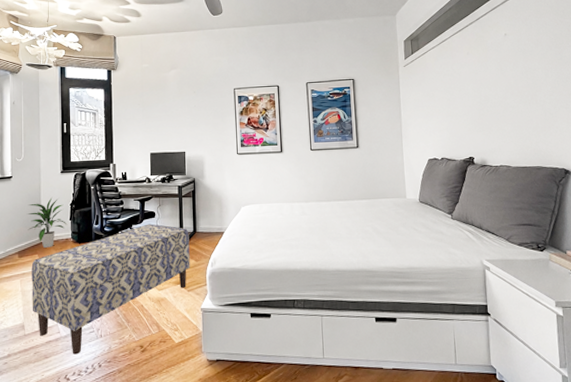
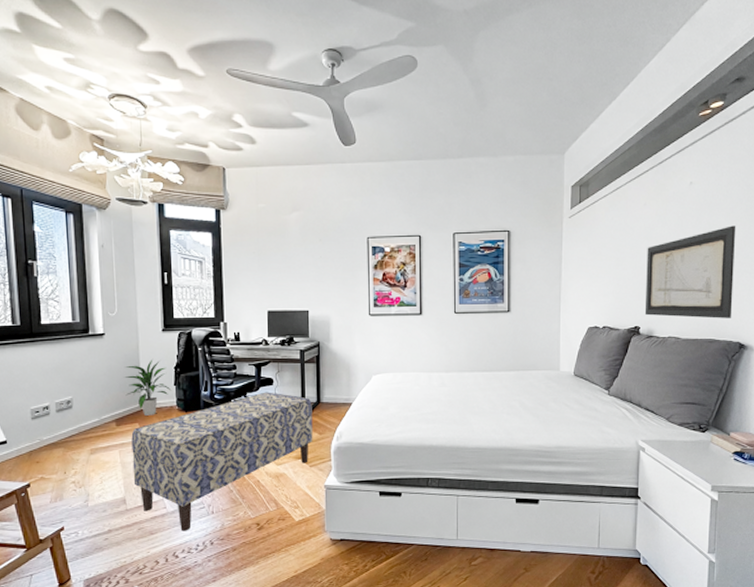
wall art: none [473,68,555,148] -> present [644,225,736,319]

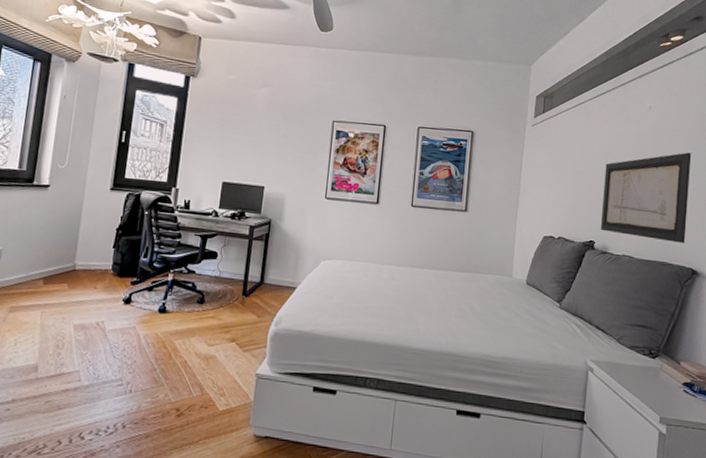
indoor plant: present [124,359,172,416] -> none [59,218,109,277]
bench: present [131,392,313,531] -> none [50,265,255,410]

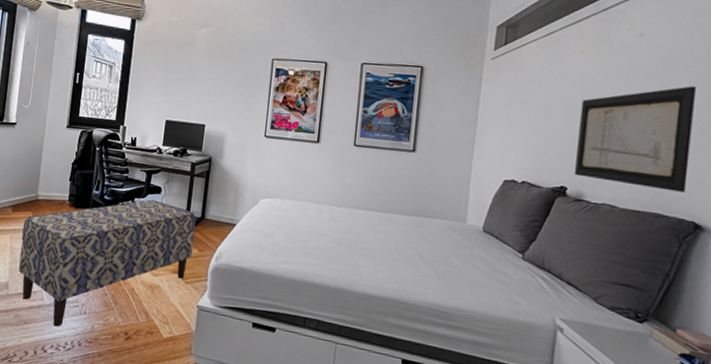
bench: none [50,265,255,410] -> present [18,199,196,327]

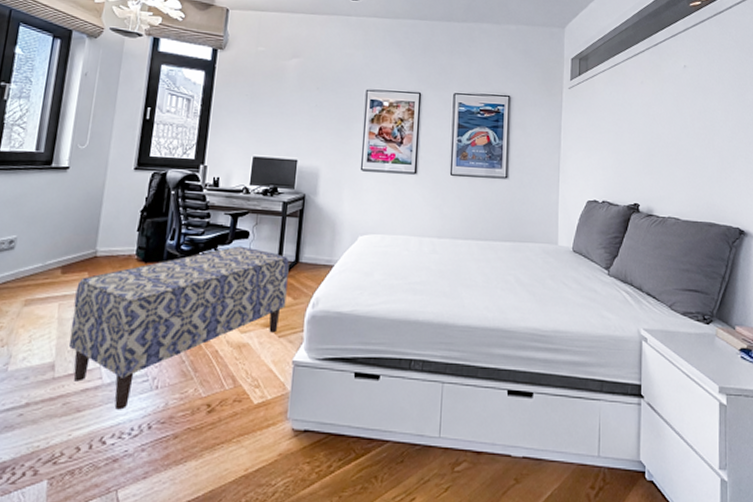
wall art: present [573,86,697,192] -> none [644,110,731,202]

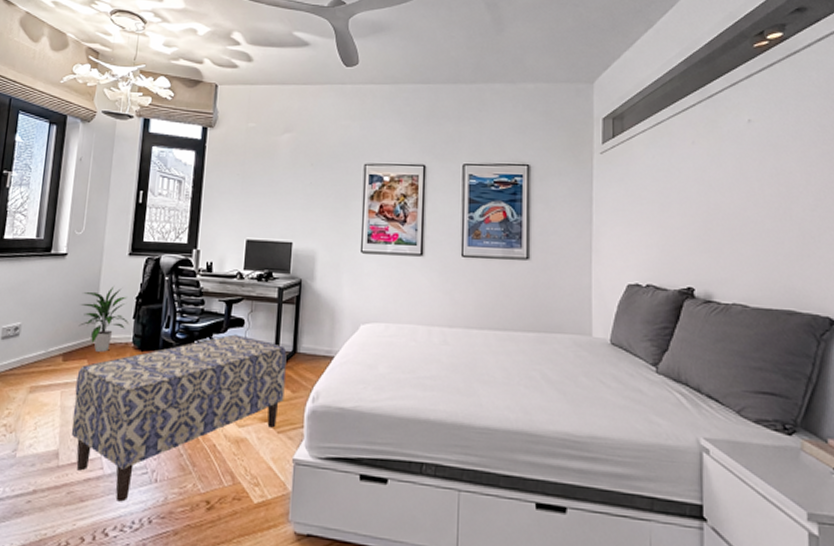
indoor plant: none [79,200,134,264] -> present [78,286,130,352]

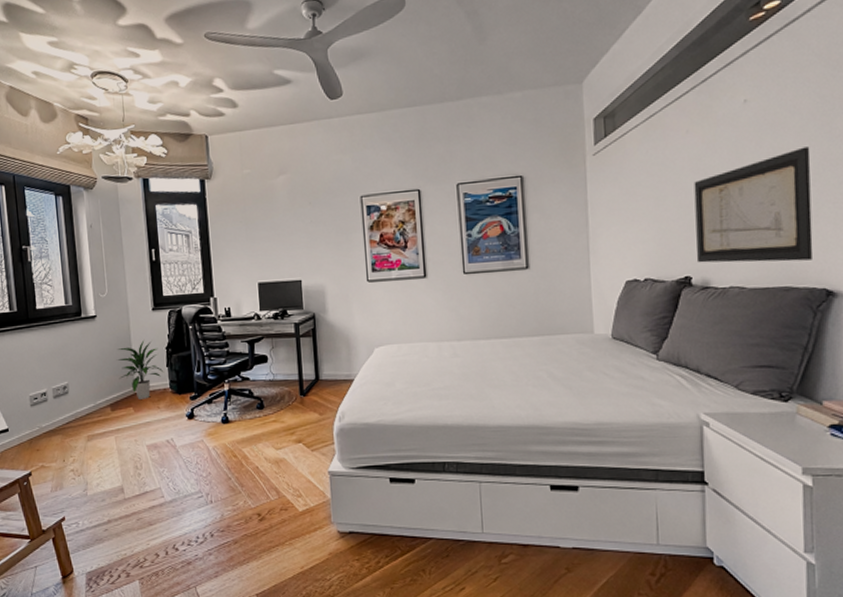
bench: present [71,334,287,502] -> none [126,370,313,522]
wall art: none [698,172,816,286] -> present [694,146,813,263]

